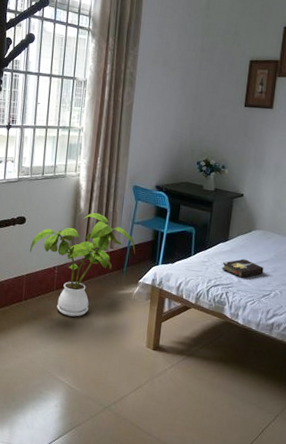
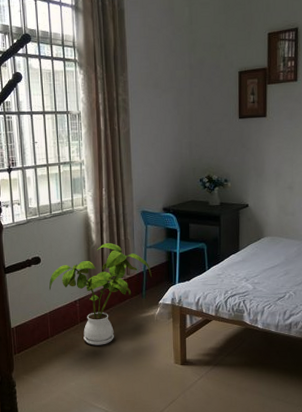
hardback book: present [221,259,264,278] -> none [236,266,276,285]

